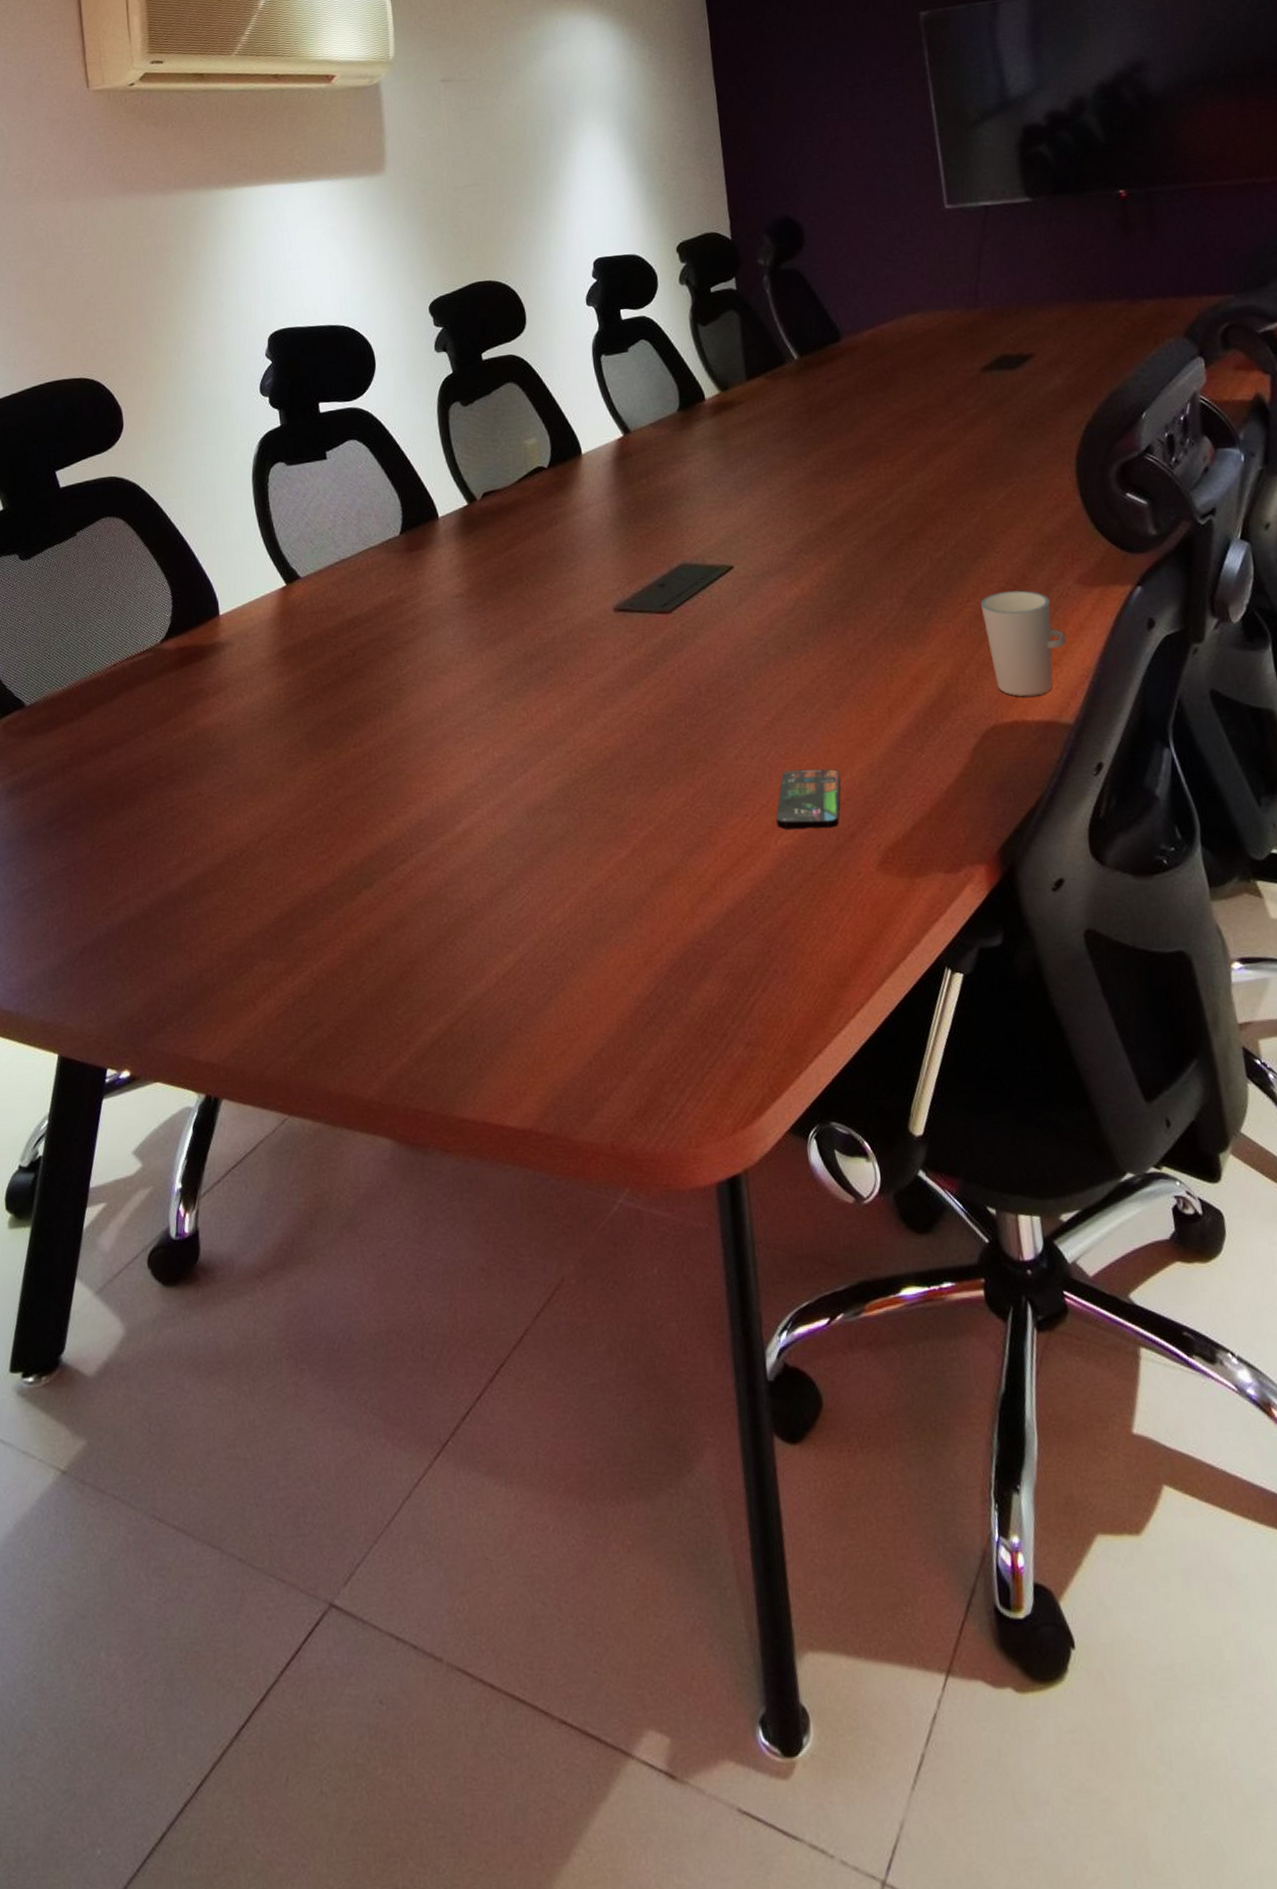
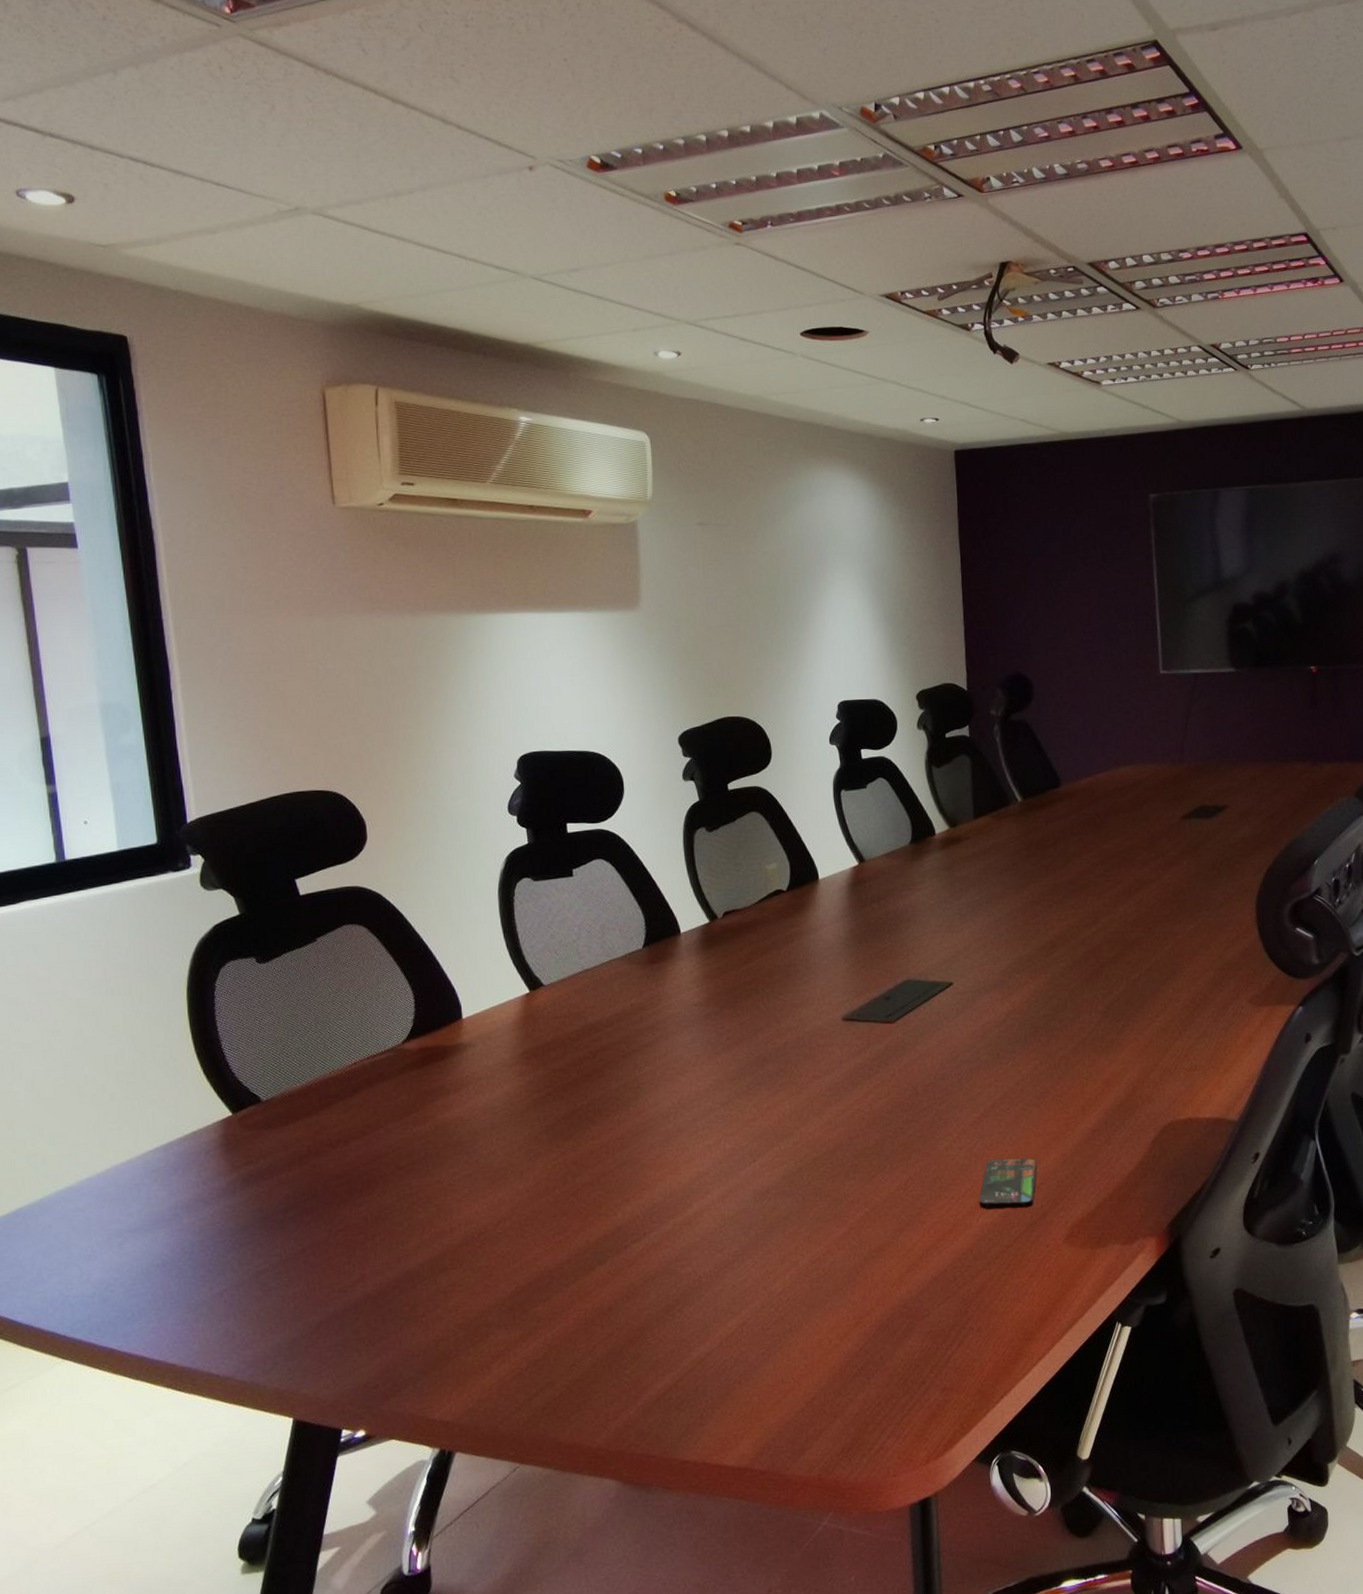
cup: present [980,590,1067,697] -> none [1167,1008,1237,1098]

